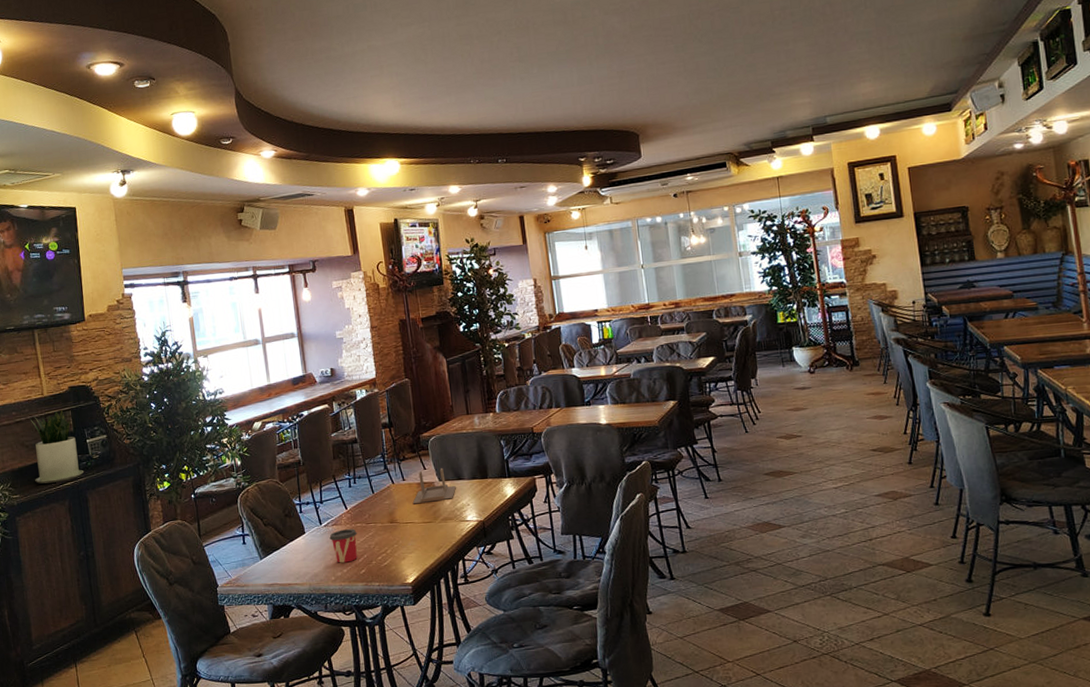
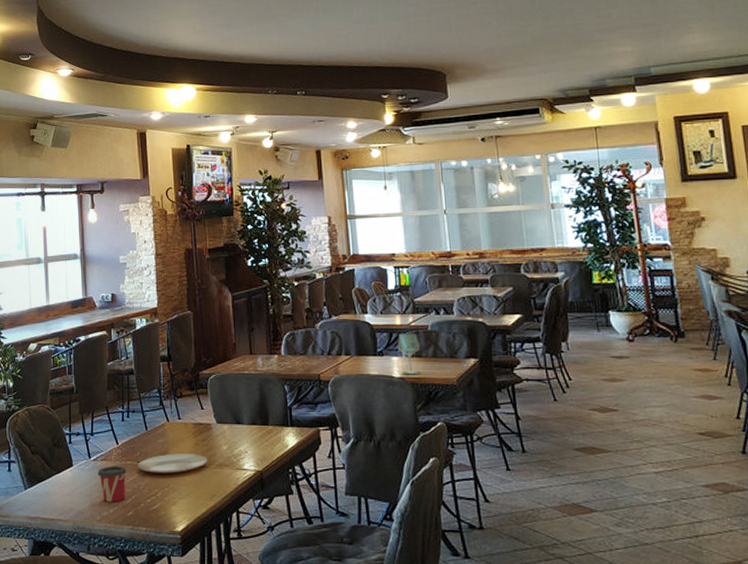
plate: none [366,511,433,533] -> present [137,453,208,474]
napkin holder: present [412,467,456,504] -> none [187,409,234,446]
wine glass: none [603,381,625,421] -> present [397,332,421,375]

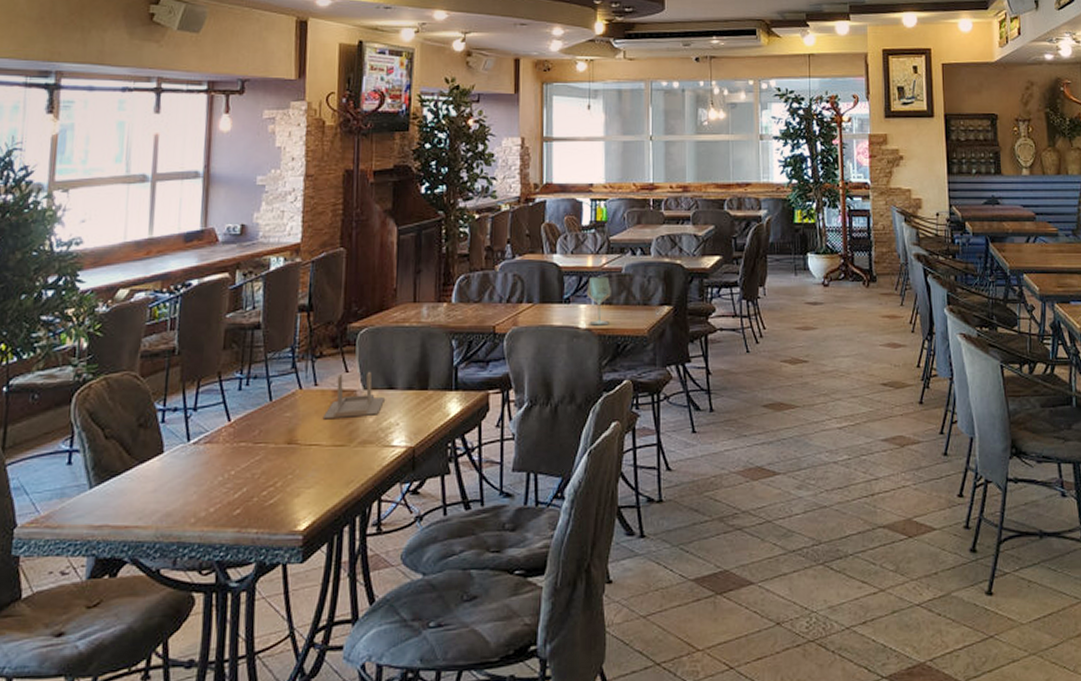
cup: present [97,466,127,502] -> none [197,449,239,498]
plate: present [137,453,208,474] -> none [253,429,348,457]
napkin holder: none [187,409,234,446] -> present [322,371,384,420]

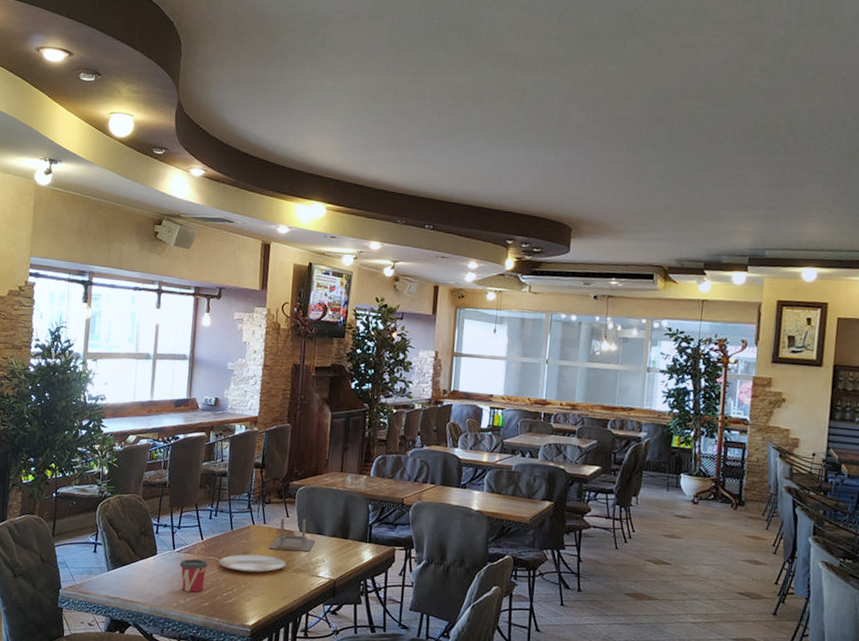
cup: none [197,449,239,498] -> present [179,558,208,593]
plate: none [253,429,348,457] -> present [218,554,287,573]
wine glass: present [586,276,613,326] -> none [480,470,503,510]

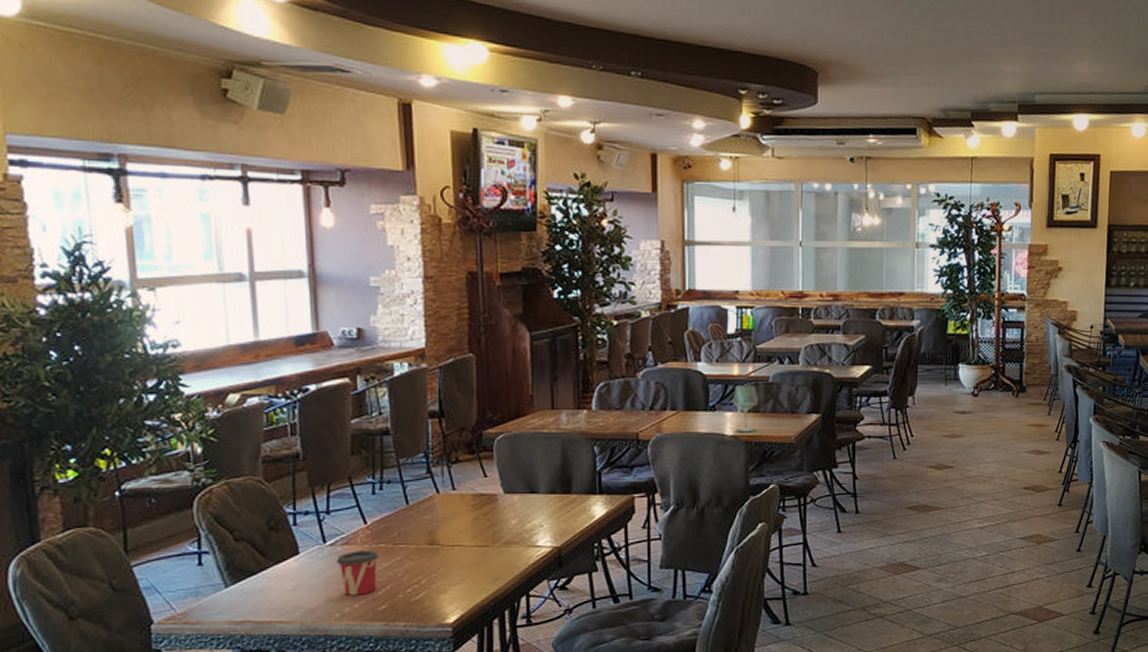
plate: present [218,554,287,573] -> none [394,531,491,557]
napkin holder: present [268,518,315,552] -> none [463,476,527,522]
wine glass: none [480,470,503,510] -> present [732,384,759,433]

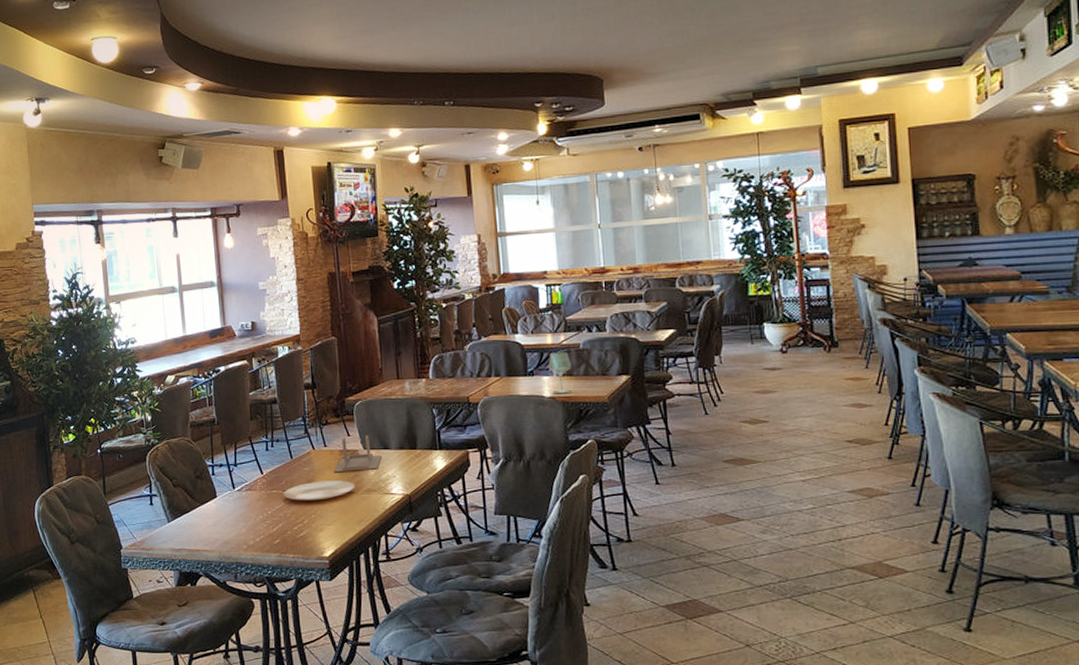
cup: present [336,550,379,595] -> none [242,495,273,531]
plate: none [394,531,491,557] -> present [283,480,356,501]
napkin holder: none [463,476,527,522] -> present [333,435,382,473]

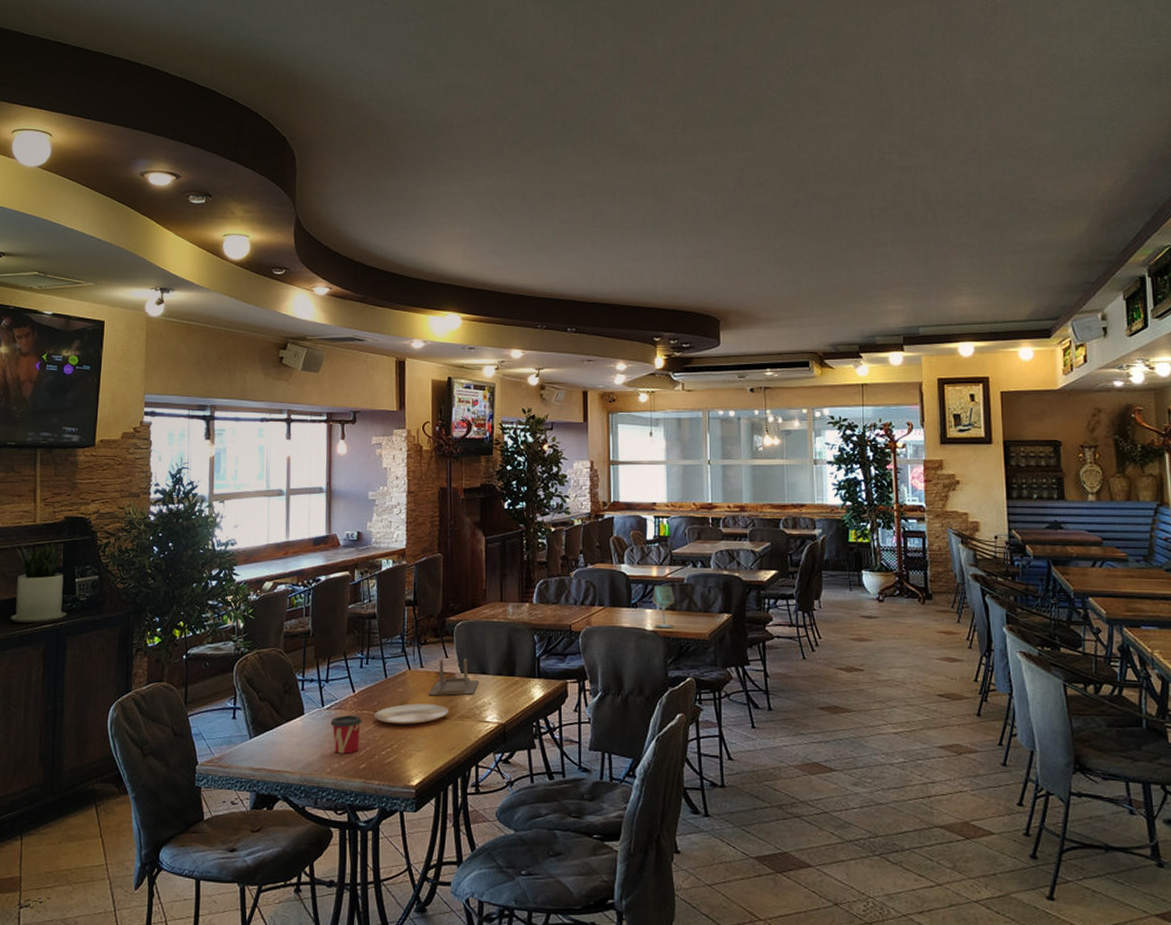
cup: none [242,495,273,531] -> present [330,715,362,754]

